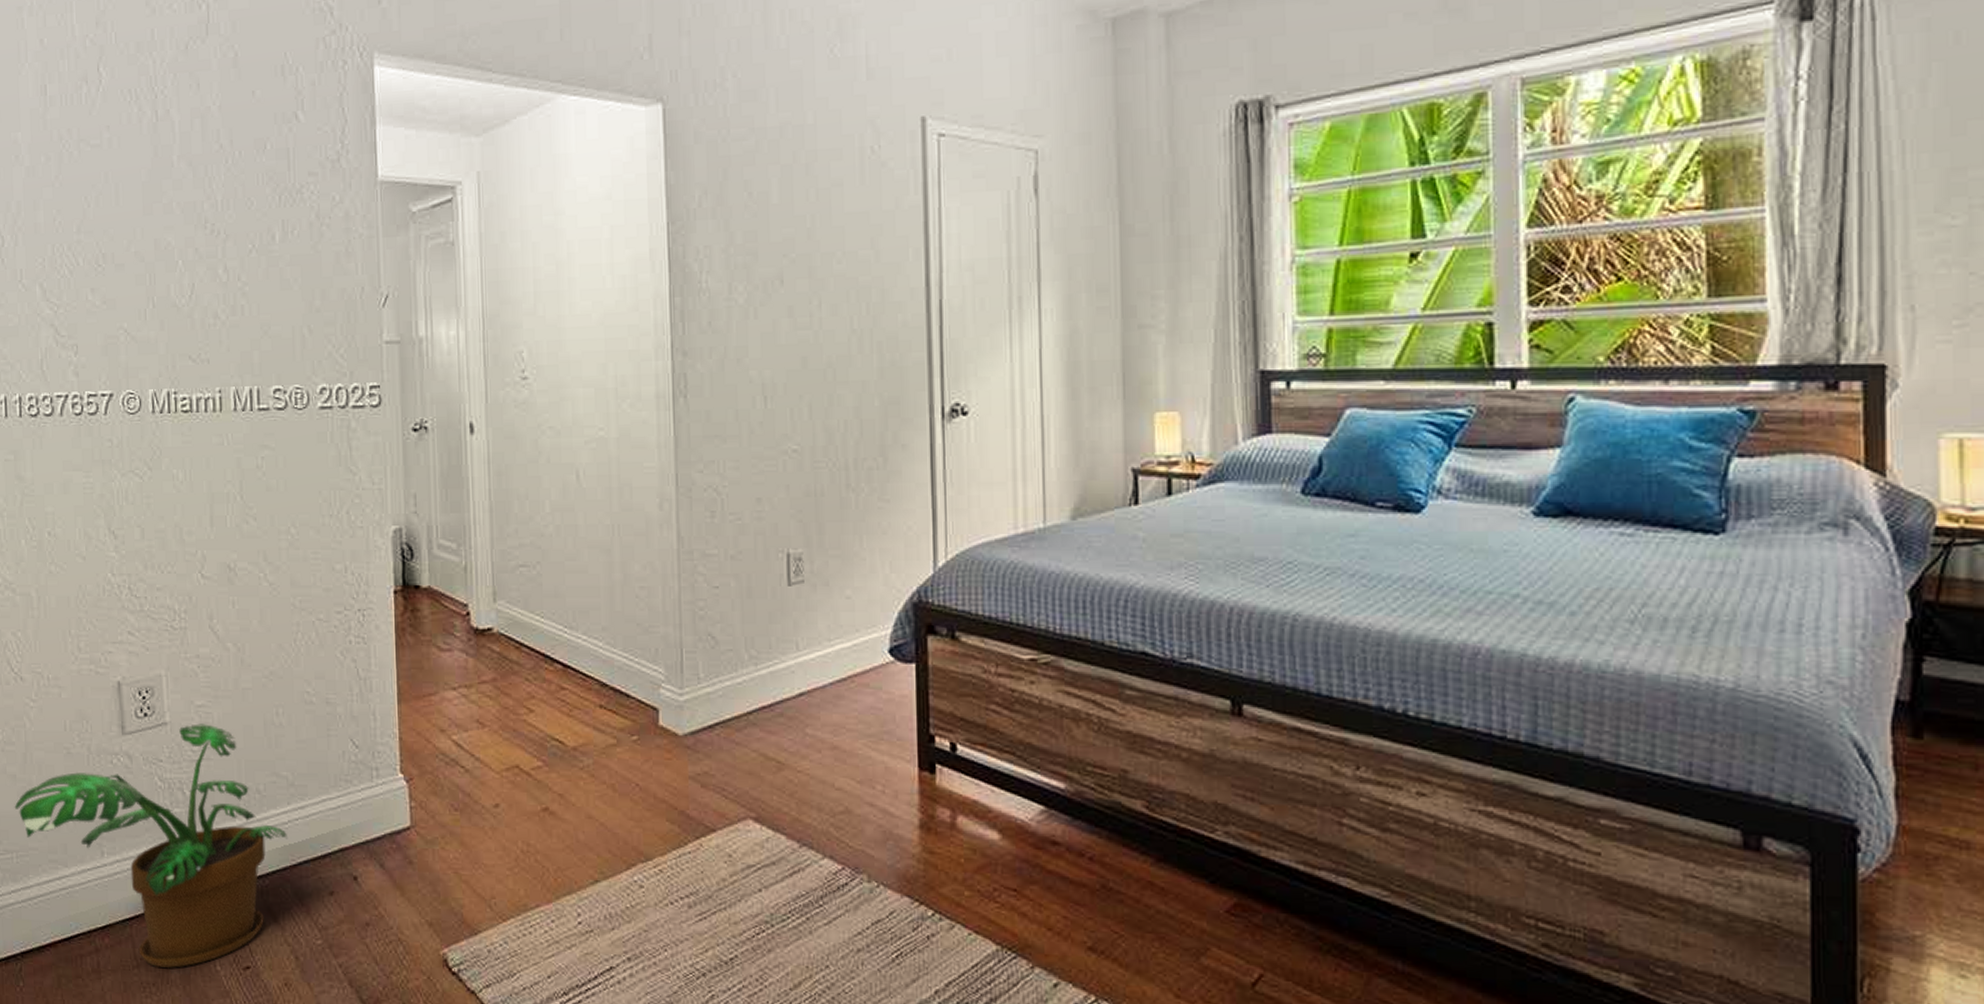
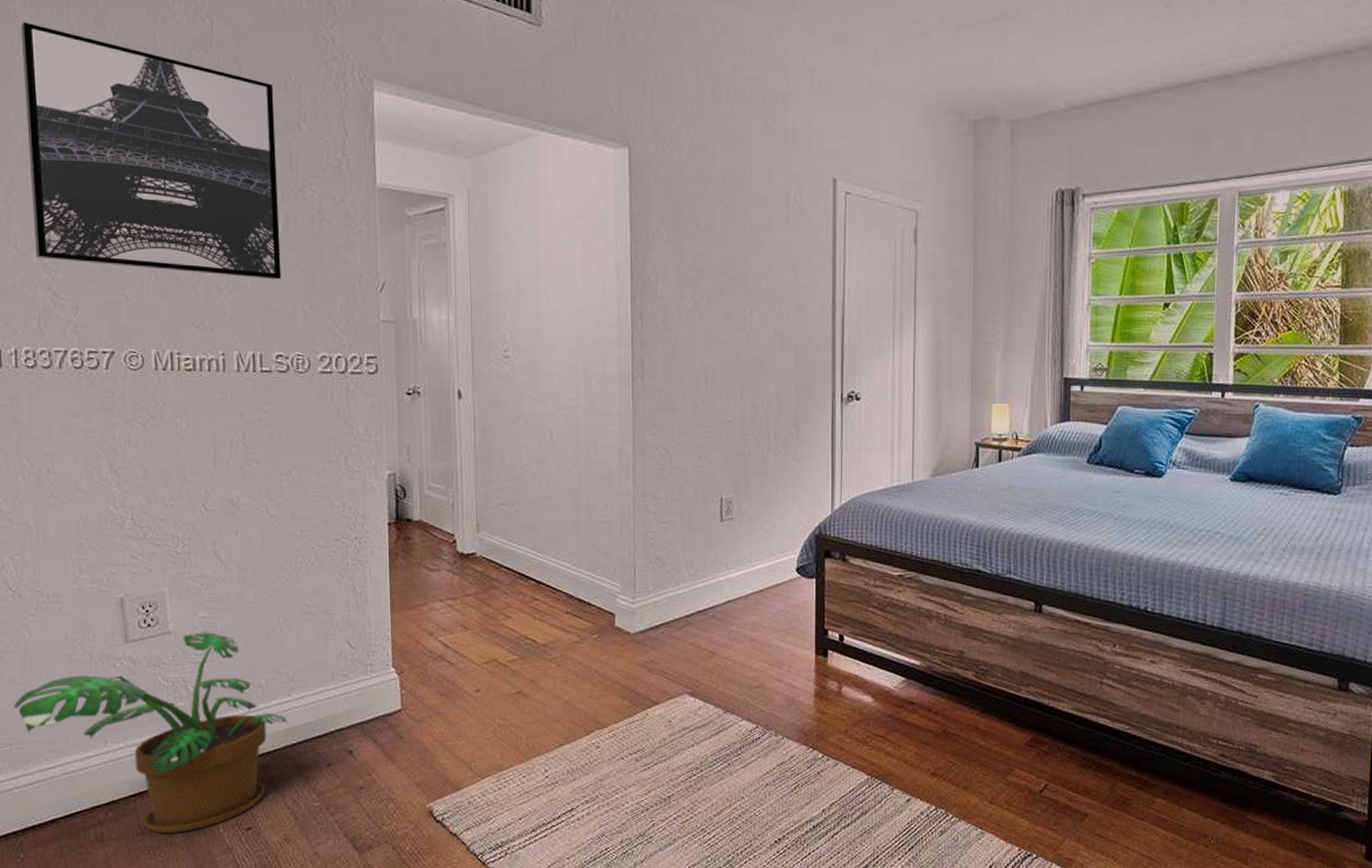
wall art: none [27,31,279,300] -> present [20,22,281,280]

